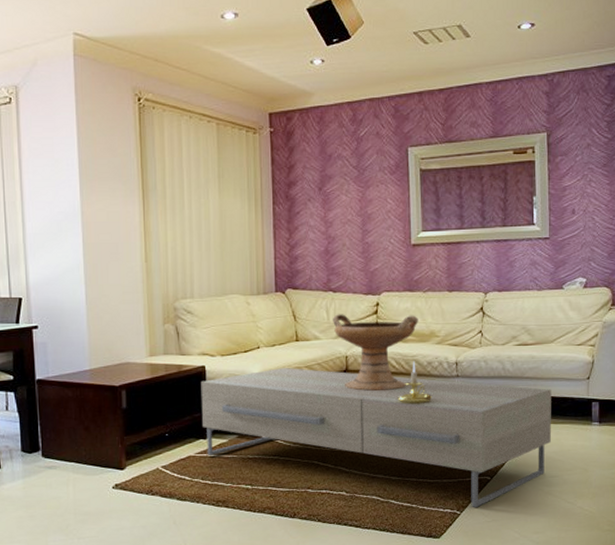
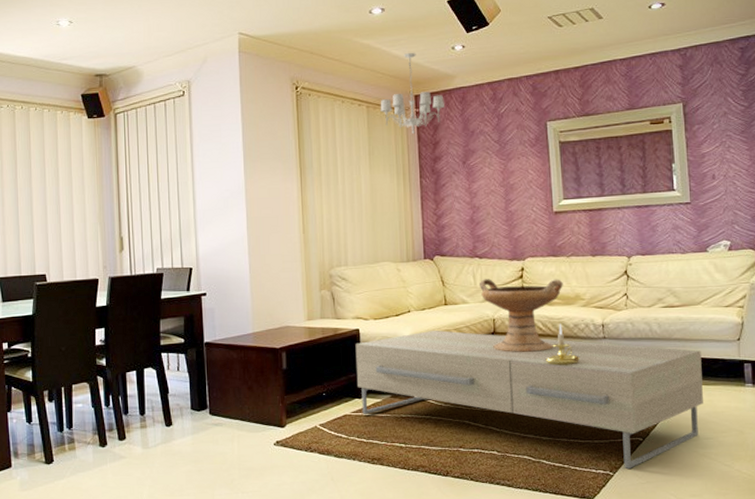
chandelier: none [231,64,301,156] -> present [380,52,444,134]

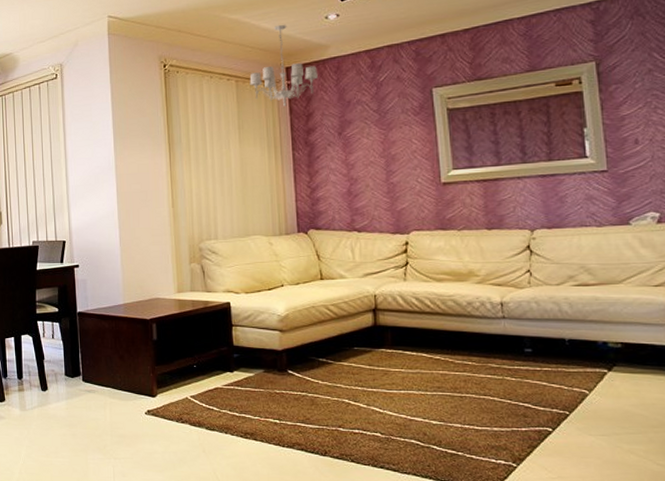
coffee table: present [355,330,703,470] -> none [226,306,628,462]
decorative bowl: present [479,279,563,352] -> none [357,253,454,330]
candle holder: present [544,323,581,366] -> none [433,301,476,346]

